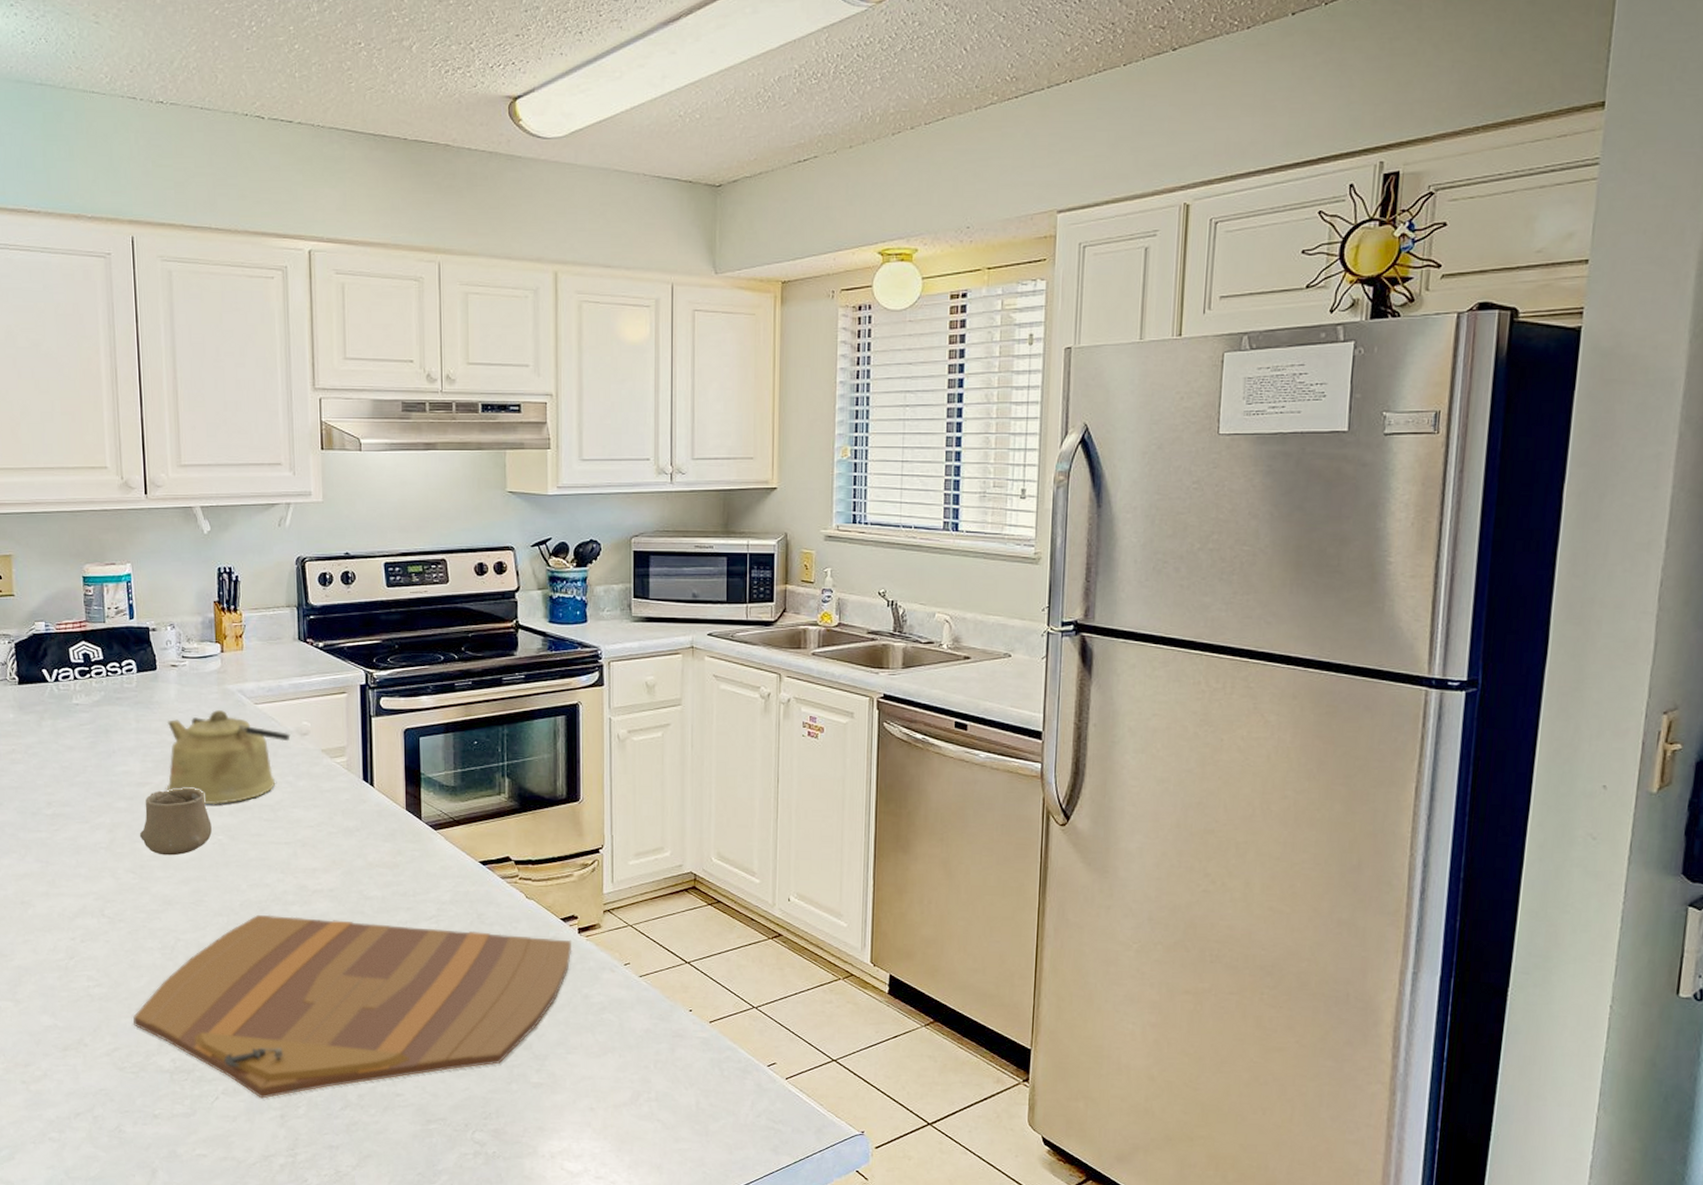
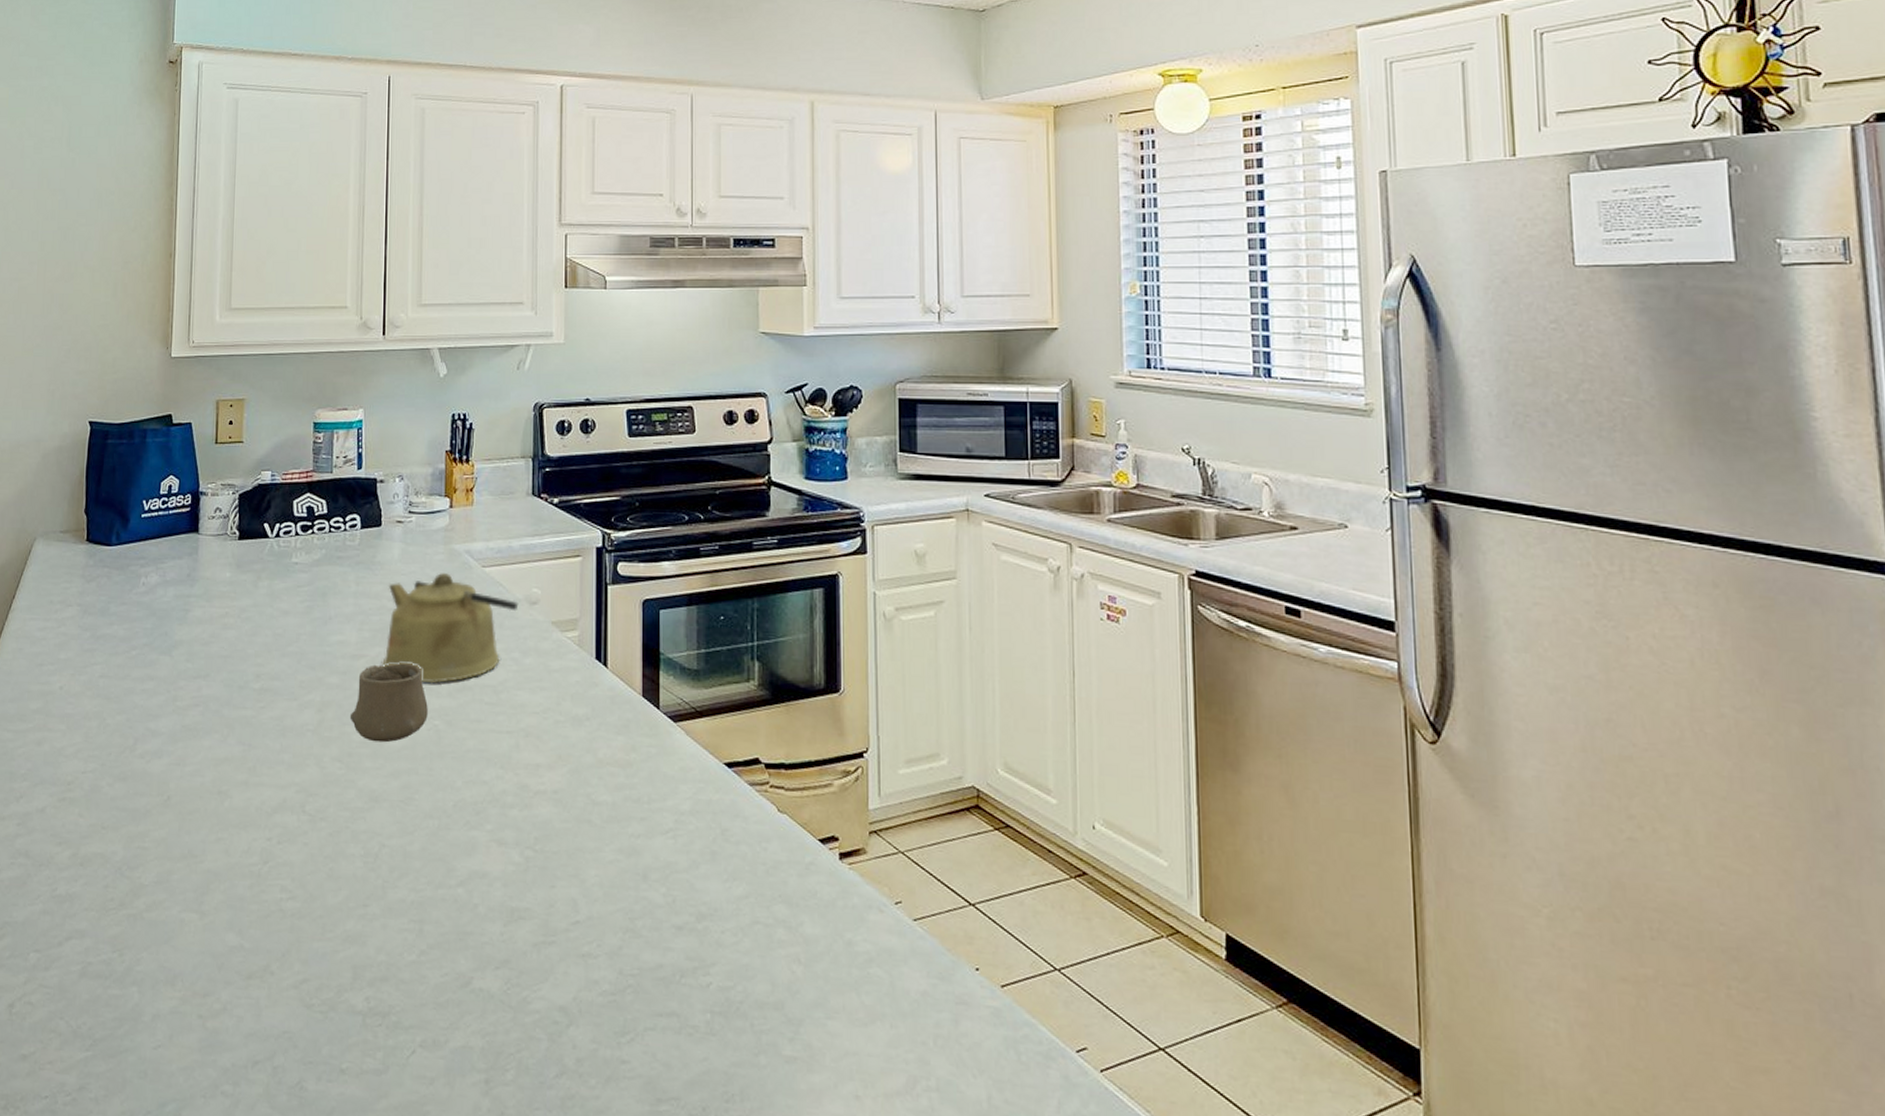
cutting board: present [133,914,572,1099] -> none [327,818,833,1057]

